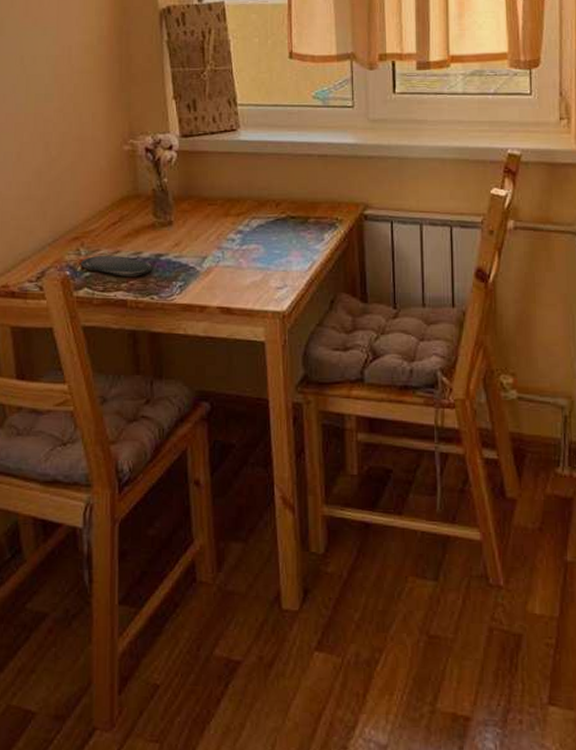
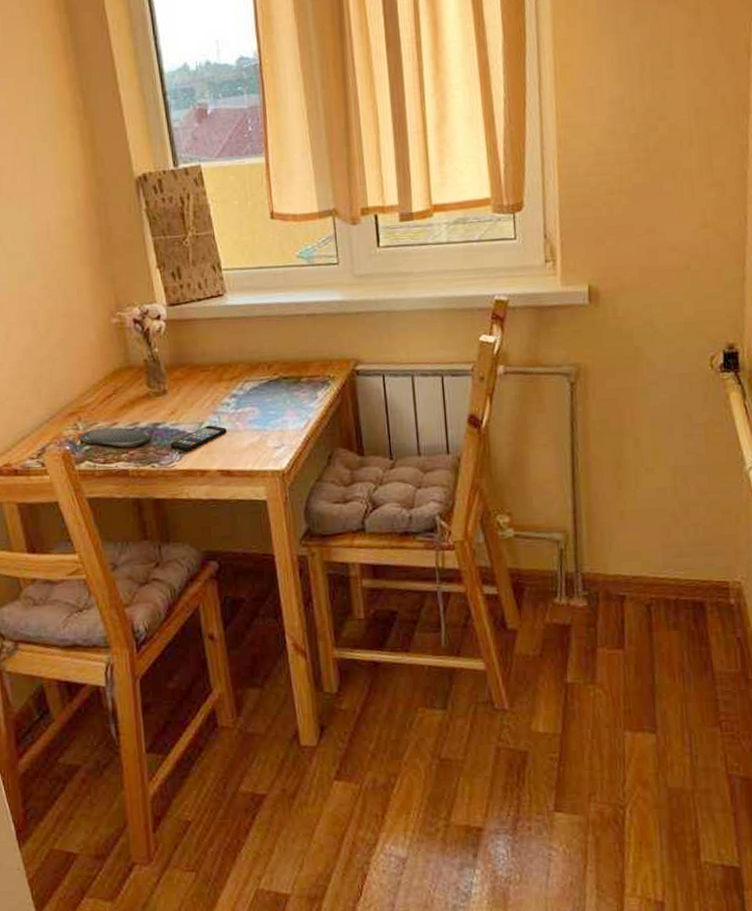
smartphone: none [172,260,230,286] -> present [170,425,227,452]

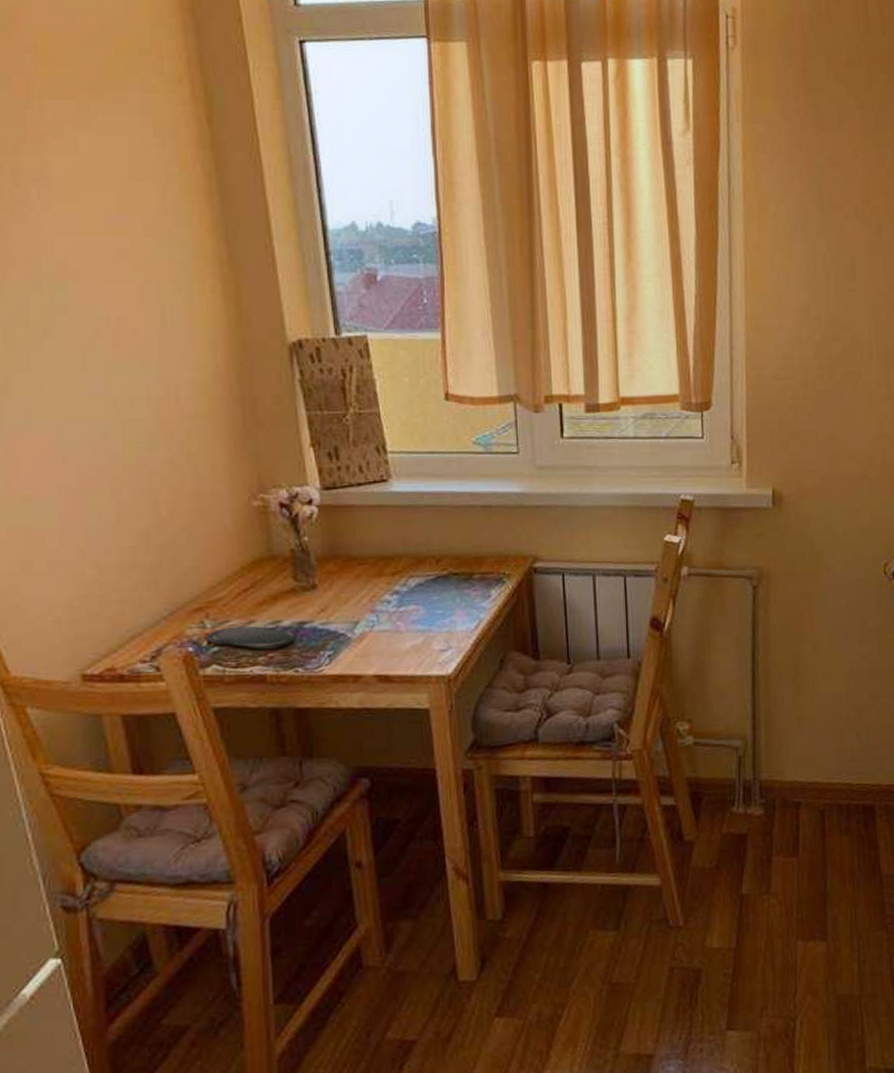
smartphone: present [170,425,227,452] -> none [318,624,386,655]

